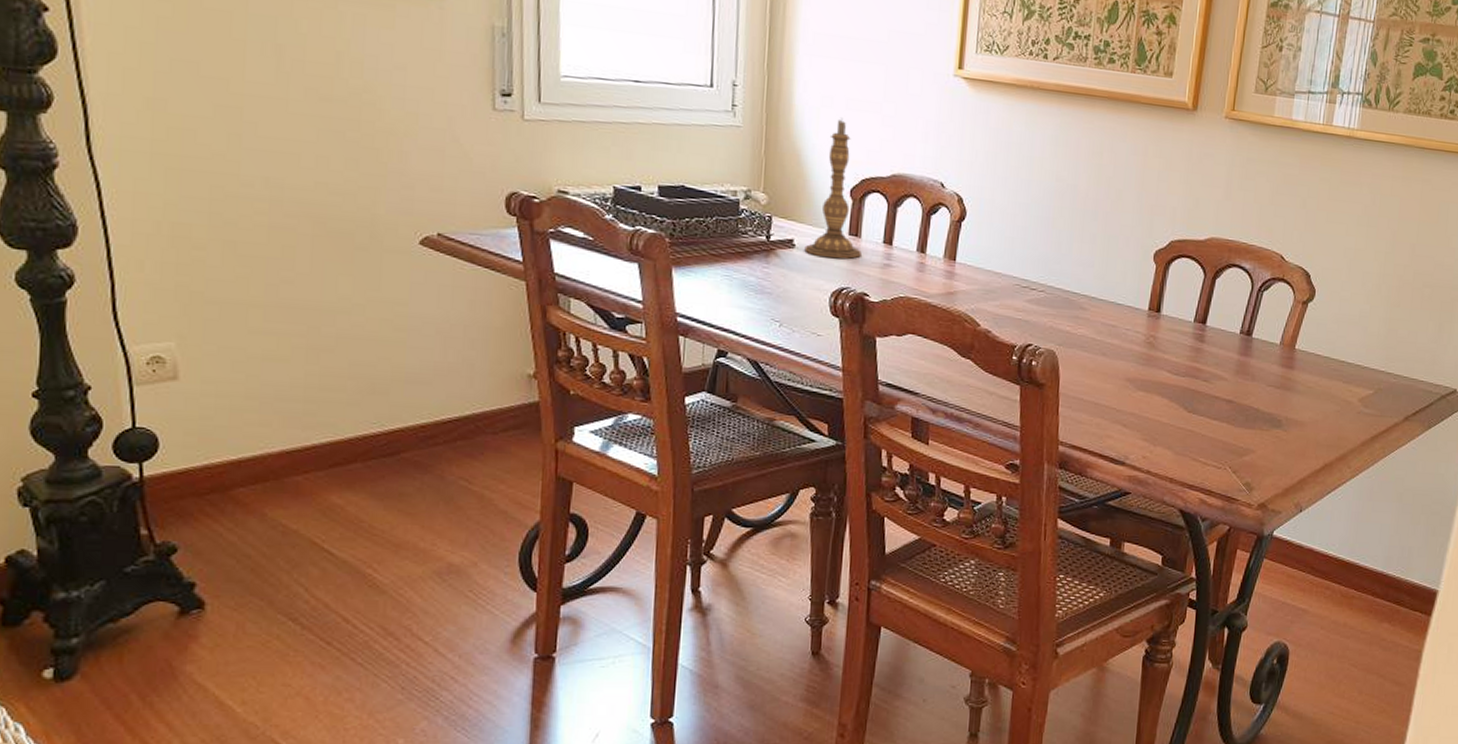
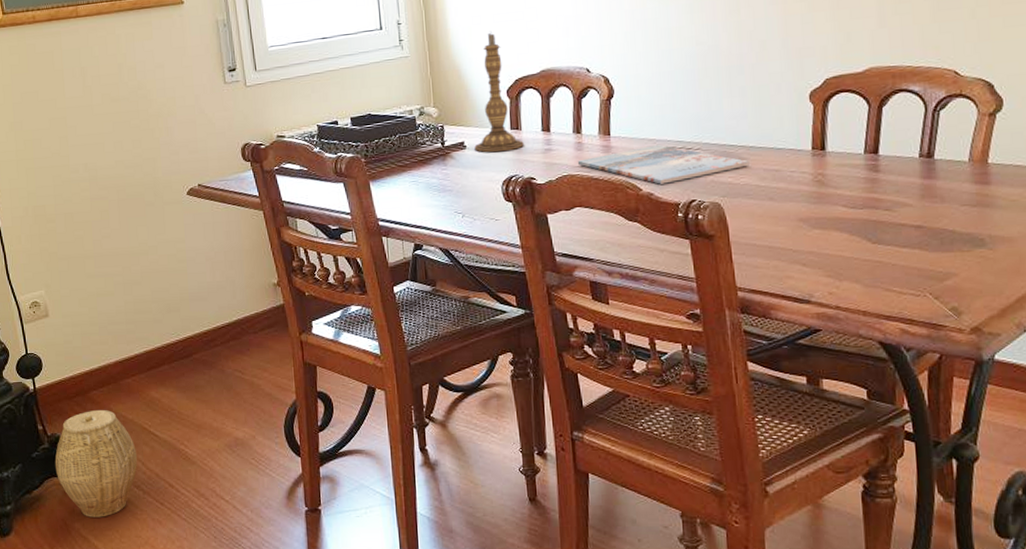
woven basket: none [162,513,299,659] -> present [55,409,138,517]
magazine: none [917,279,1089,323] -> present [577,145,749,184]

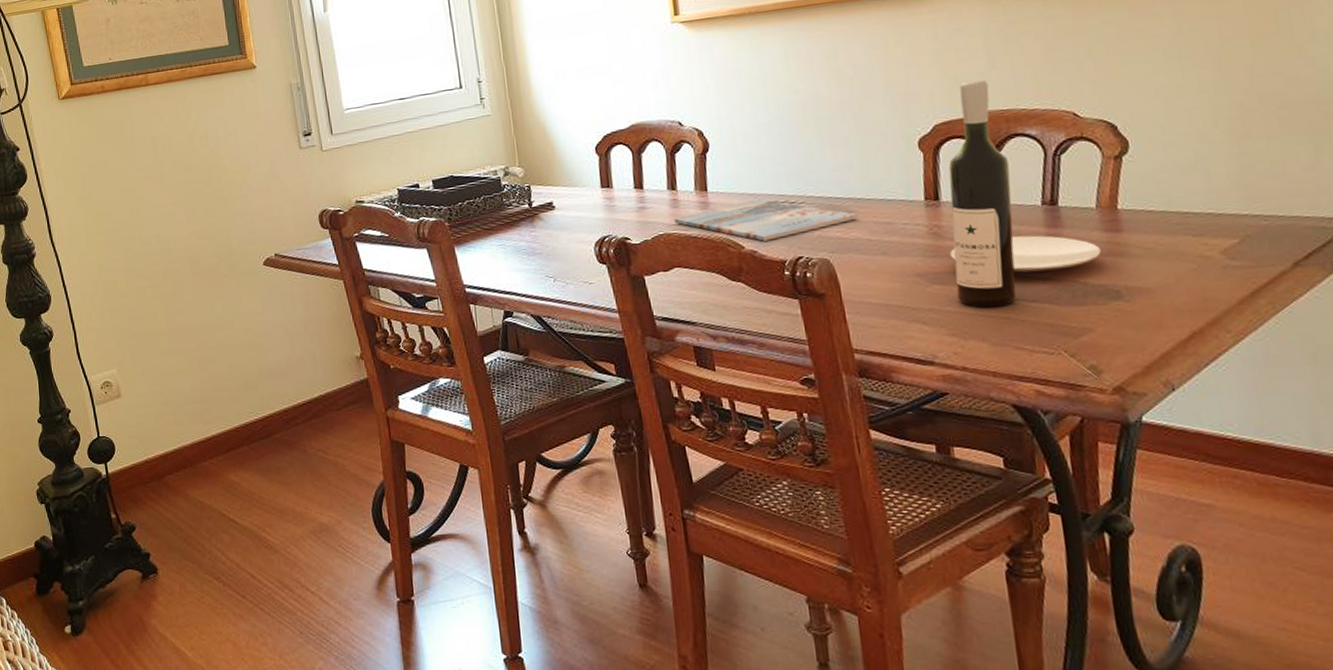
woven basket: present [55,409,138,517] -> none [129,495,217,613]
candlestick: present [474,30,524,153] -> none [563,86,616,213]
plate: none [832,185,970,220] -> present [950,235,1101,273]
bottle: none [835,36,893,252] -> present [948,79,1017,308]

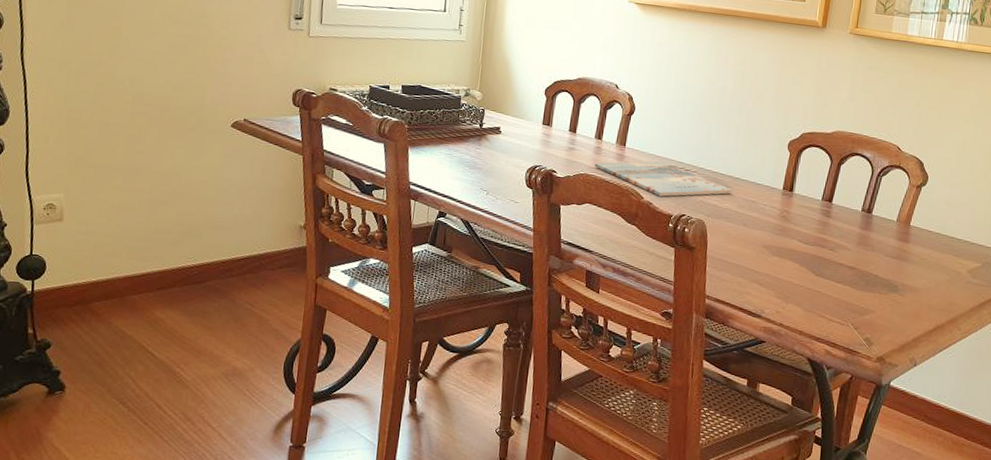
bottle: present [948,79,1017,308] -> none [788,104,847,282]
plate: present [950,235,1101,273] -> none [791,231,892,263]

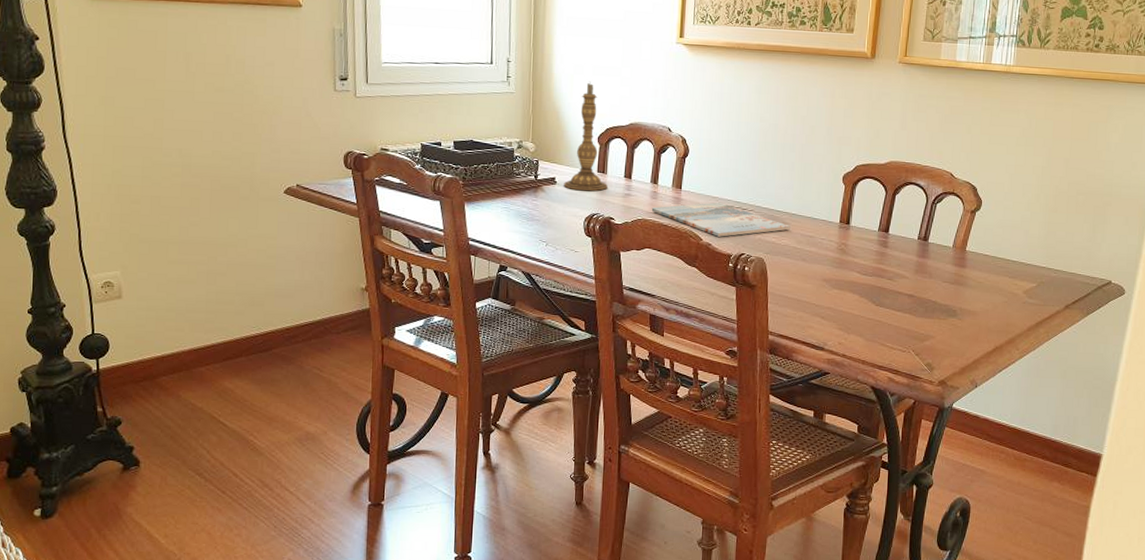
candlestick: none [508,34,552,143] -> present [564,81,608,191]

